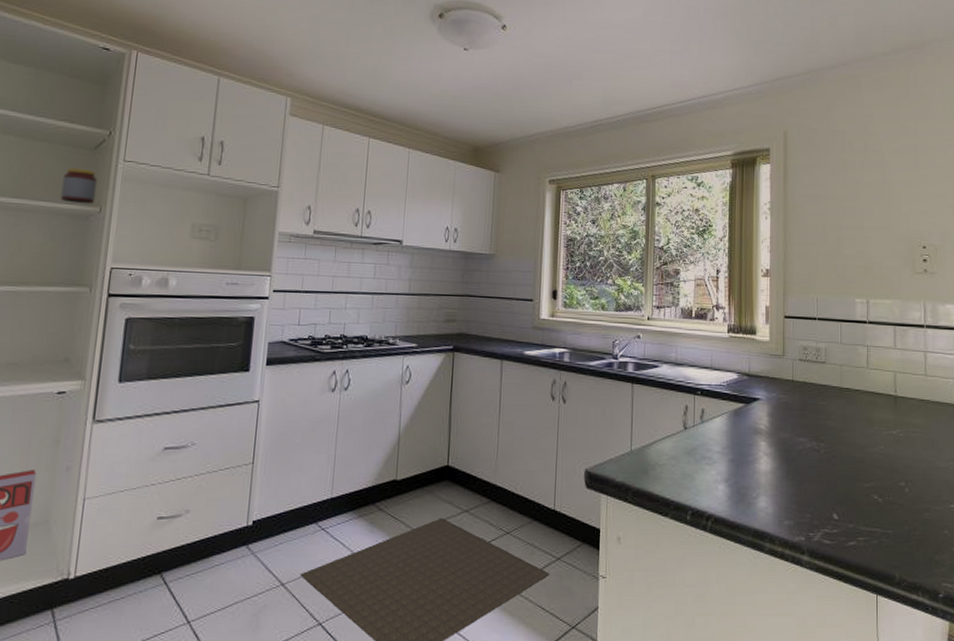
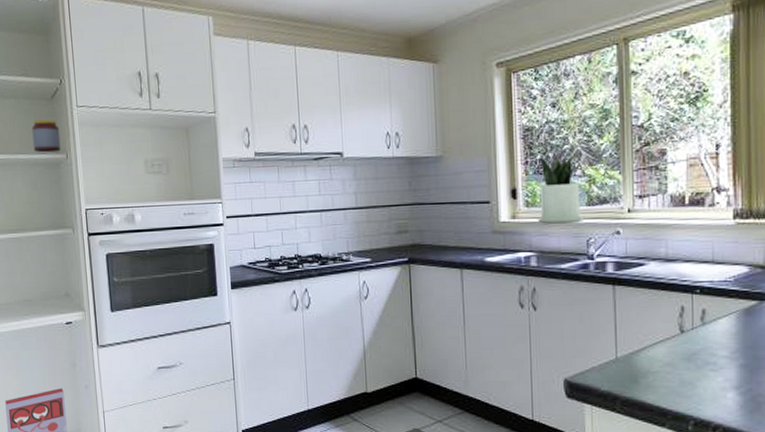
planter: none [573,265,612,326] -> present [537,154,585,224]

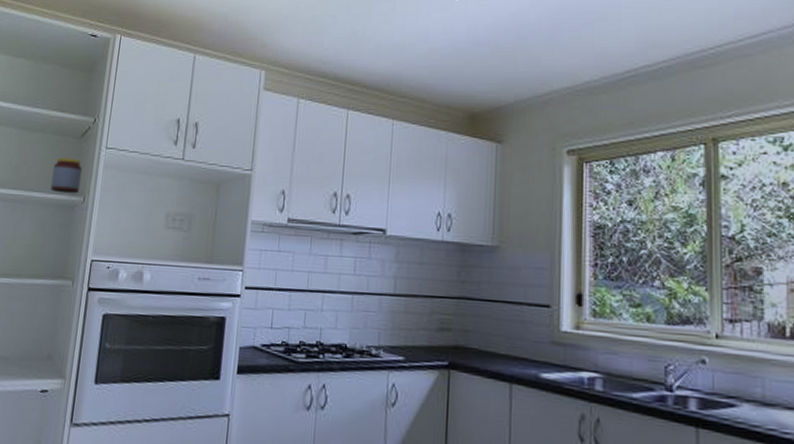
planter: present [537,154,585,224] -> none [606,260,663,344]

